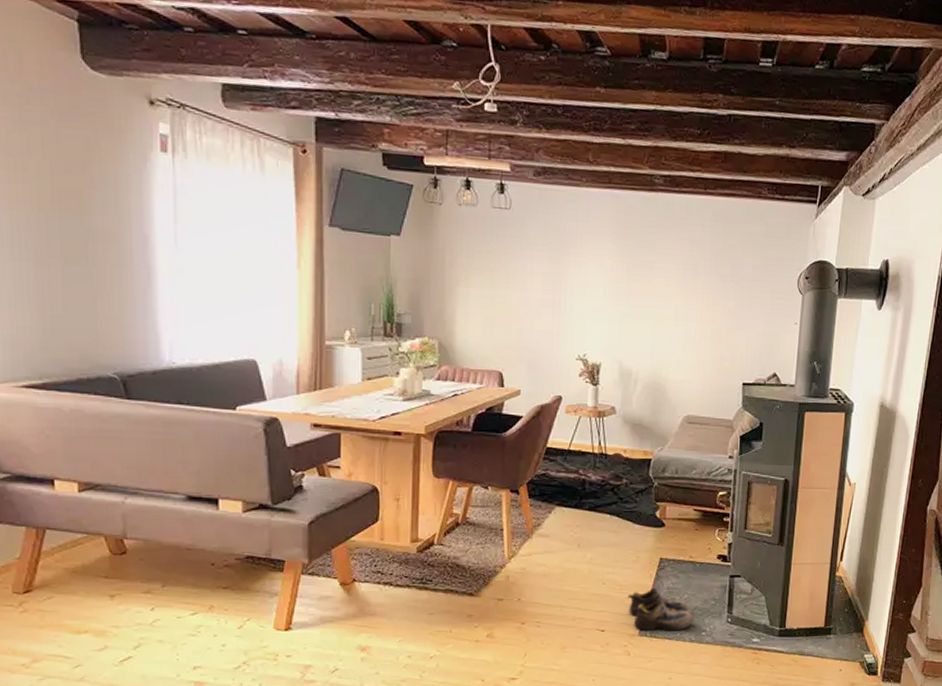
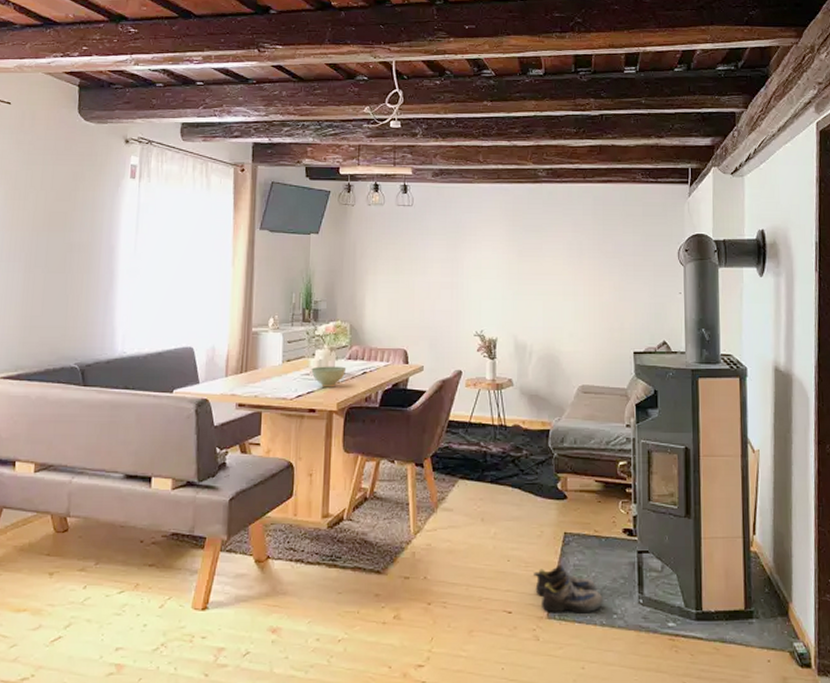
bowl: none [395,386,435,410] -> present [311,366,347,387]

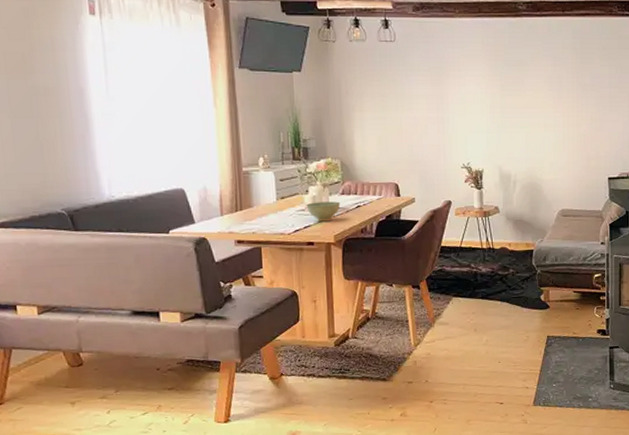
shoe: present [534,564,603,613] -> none [521,362,580,401]

